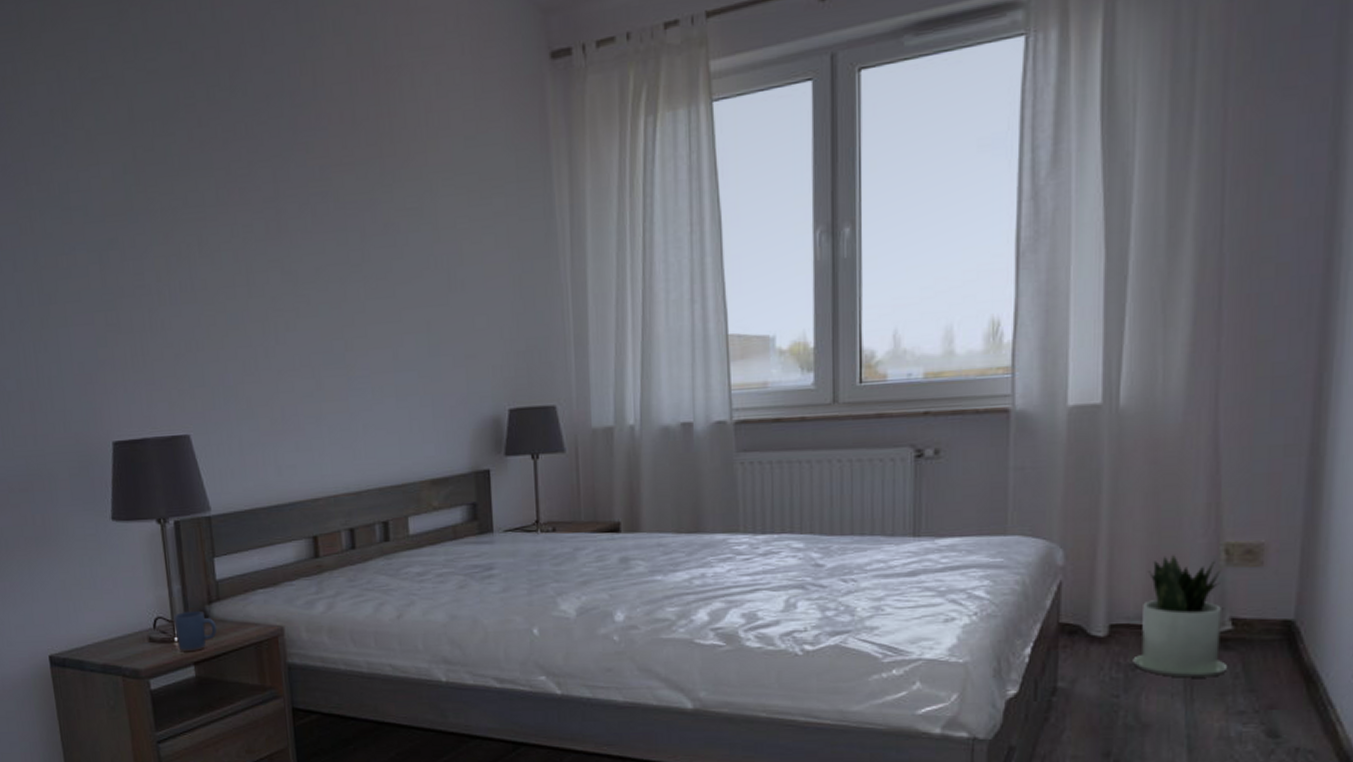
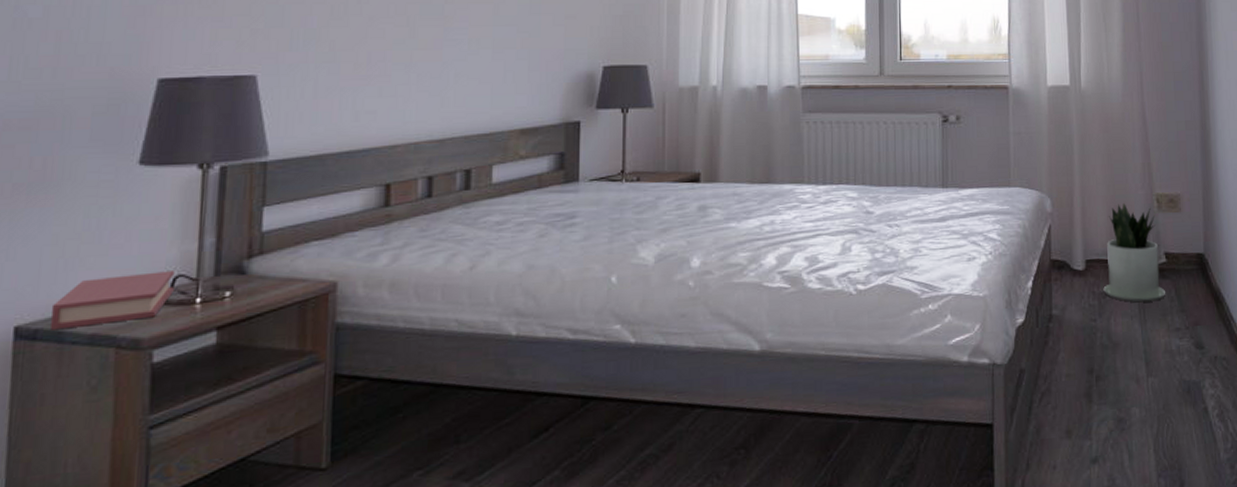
book: none [71,613,157,660] -> present [51,271,175,330]
mug: present [173,610,217,651] -> none [199,266,255,314]

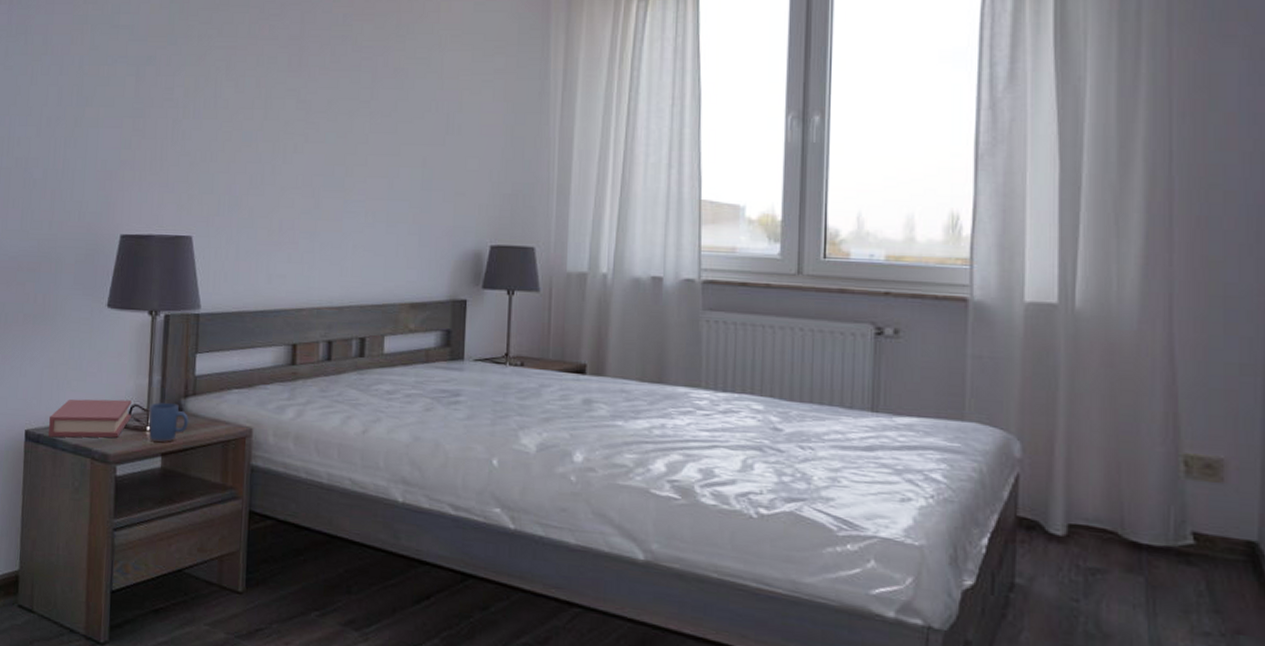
mug: none [199,266,255,314] -> present [149,401,189,442]
planter: present [1103,203,1166,303] -> none [1092,460,1192,592]

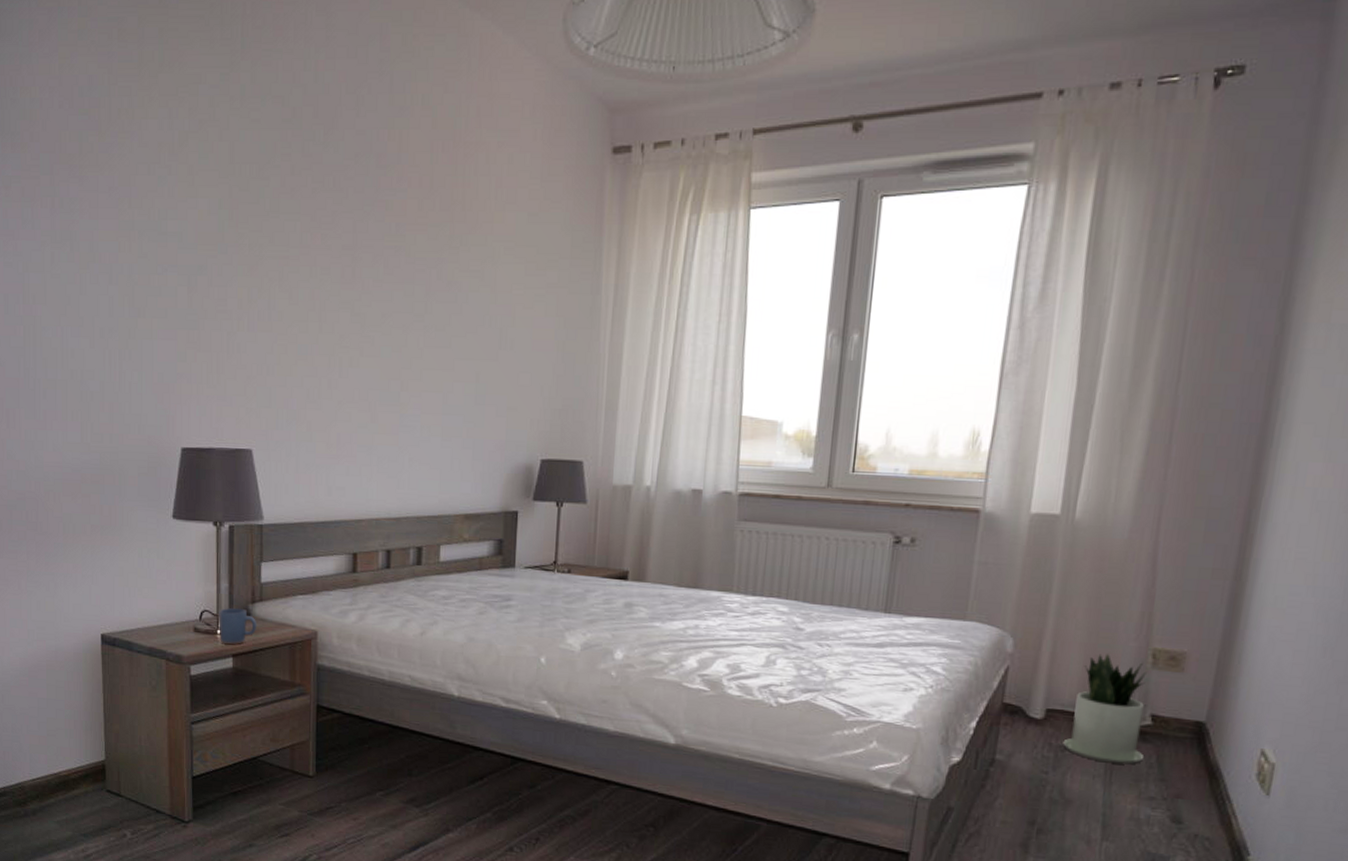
book: present [48,399,132,438] -> none [123,605,202,641]
planter: none [1092,460,1192,592] -> present [1063,654,1150,765]

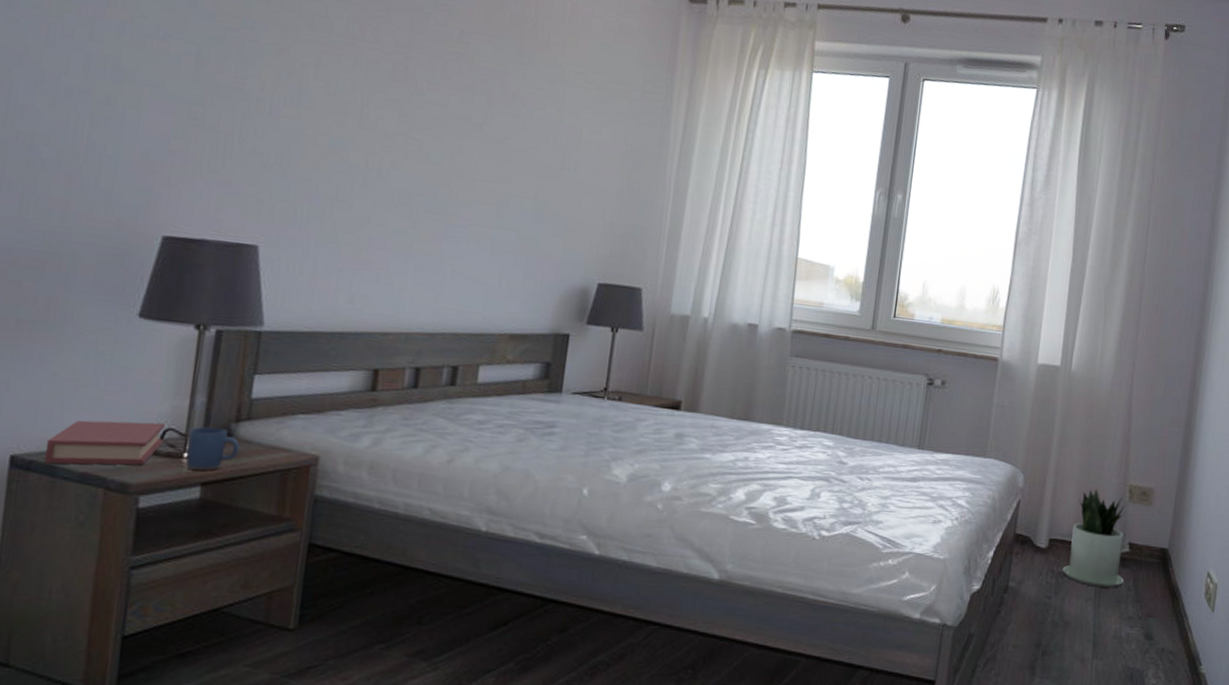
book: none [123,605,202,641] -> present [44,420,166,465]

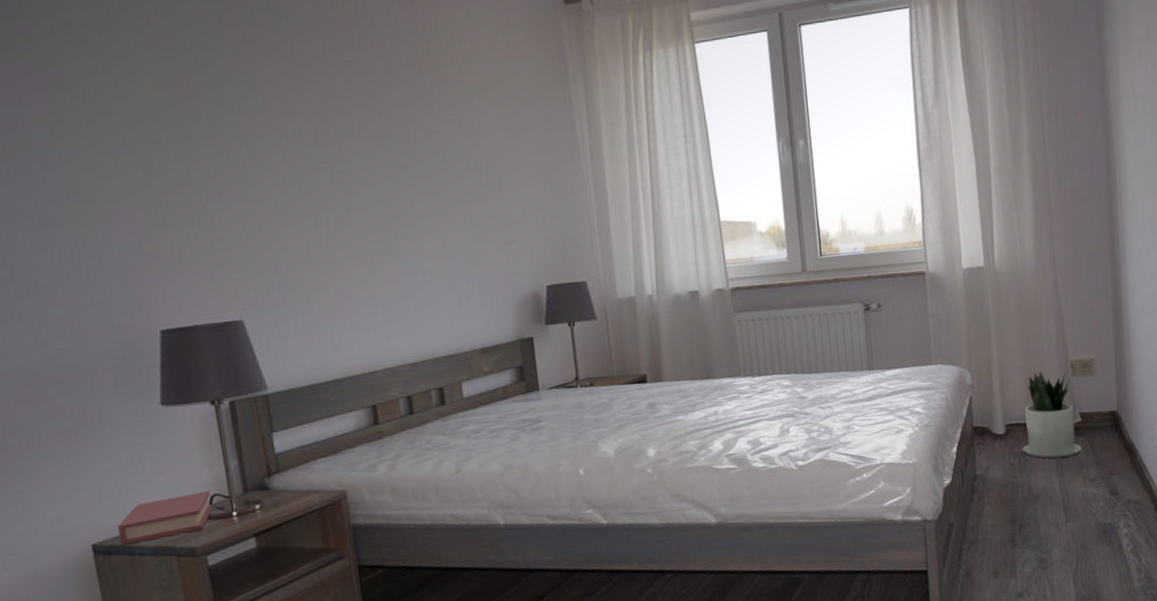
mug: present [186,426,240,471] -> none [231,484,278,525]

